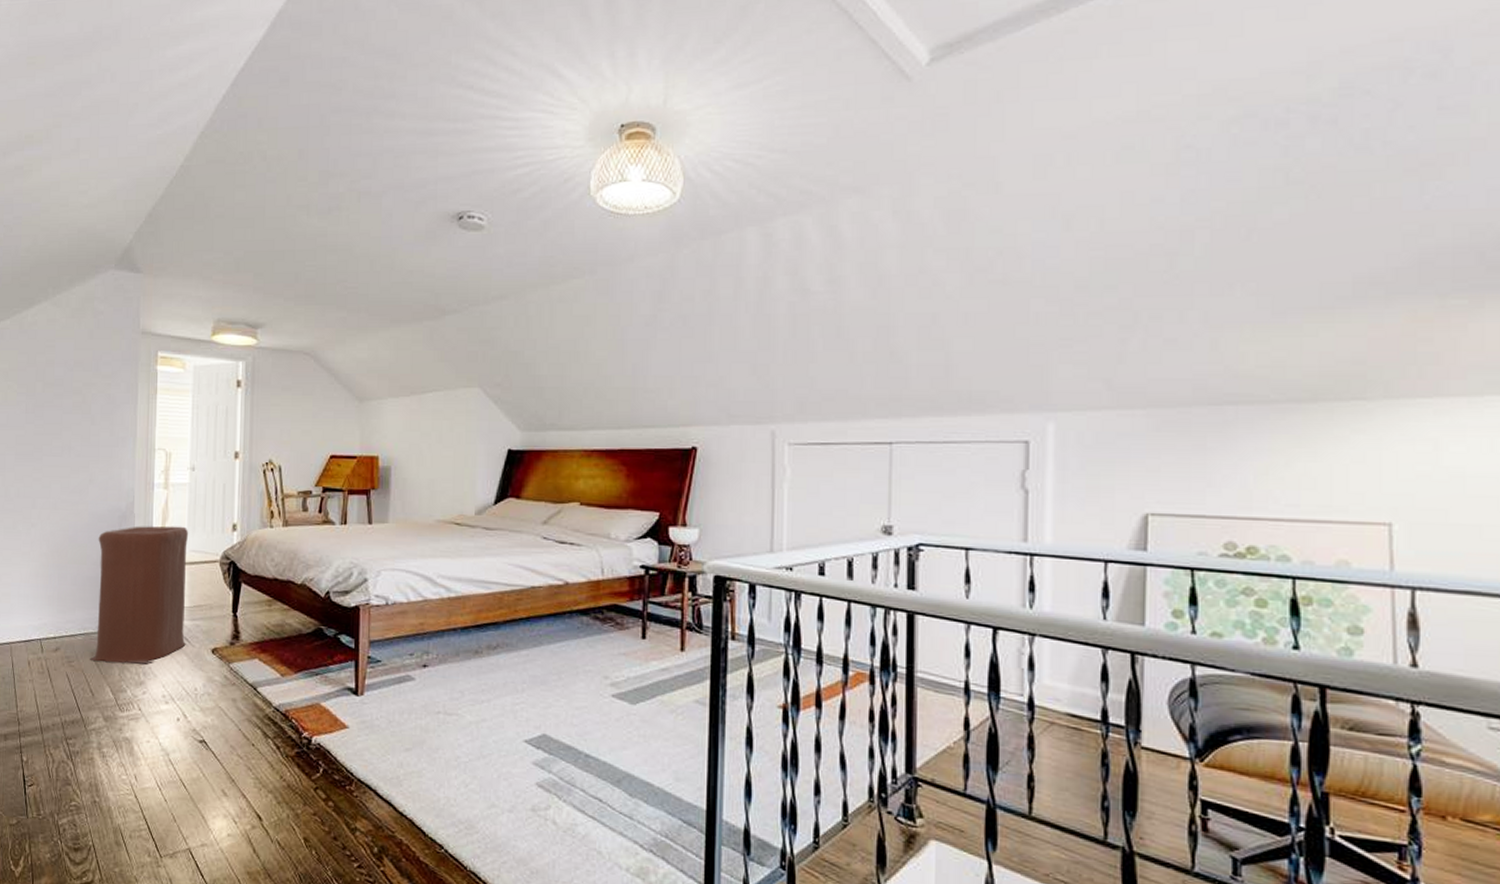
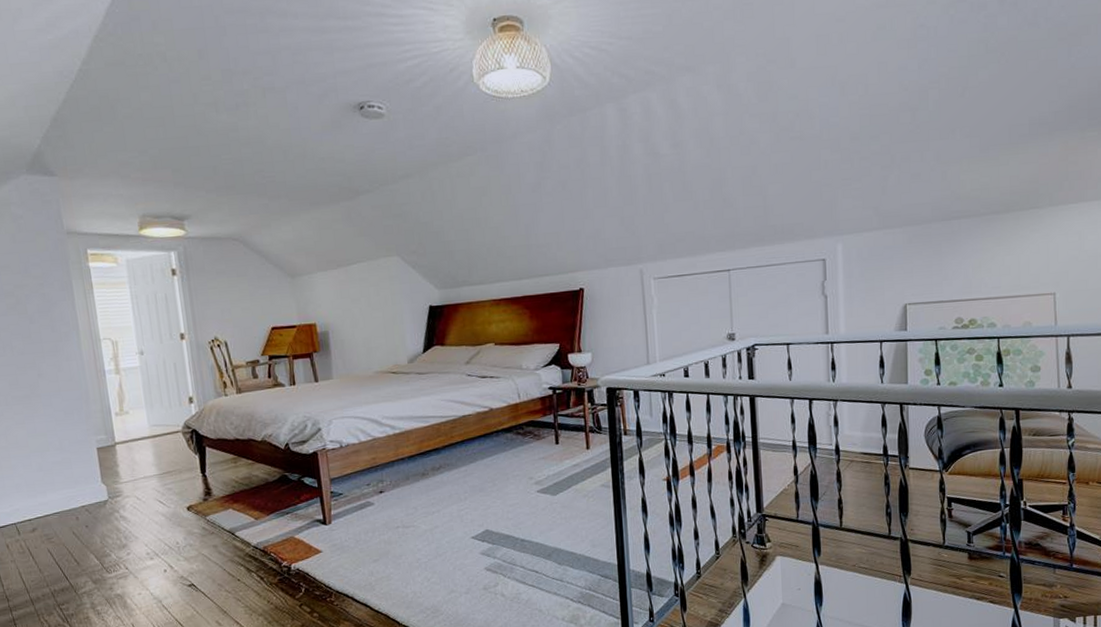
laundry basket: present [90,526,189,664] -> none [57,405,162,535]

